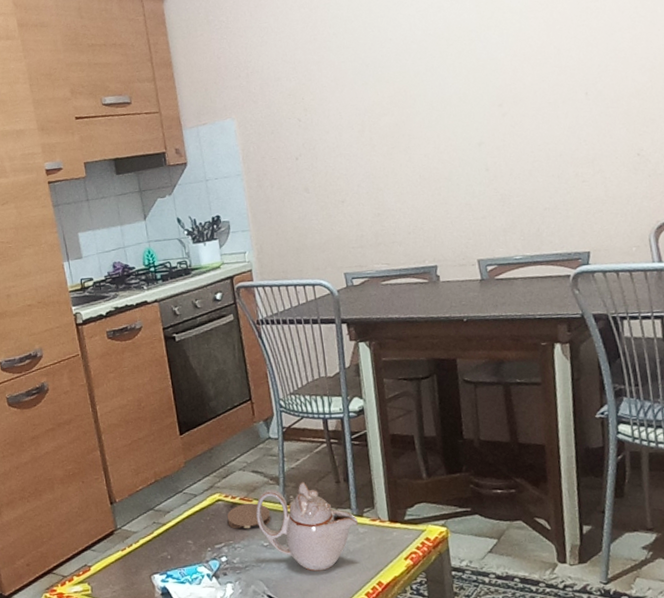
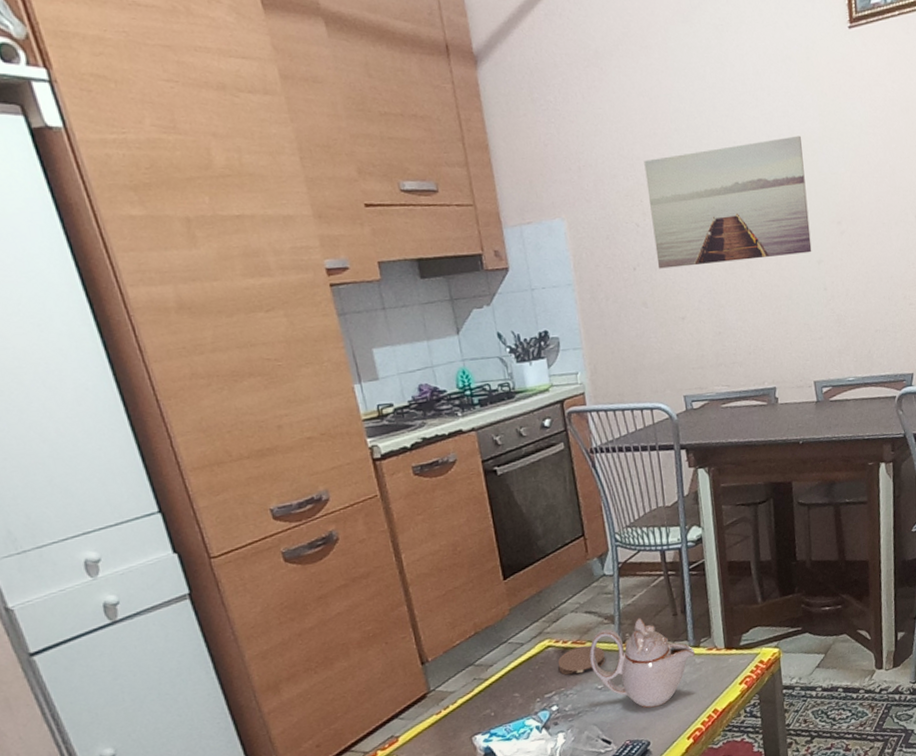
wall art: none [305,27,472,158] -> present [644,135,812,269]

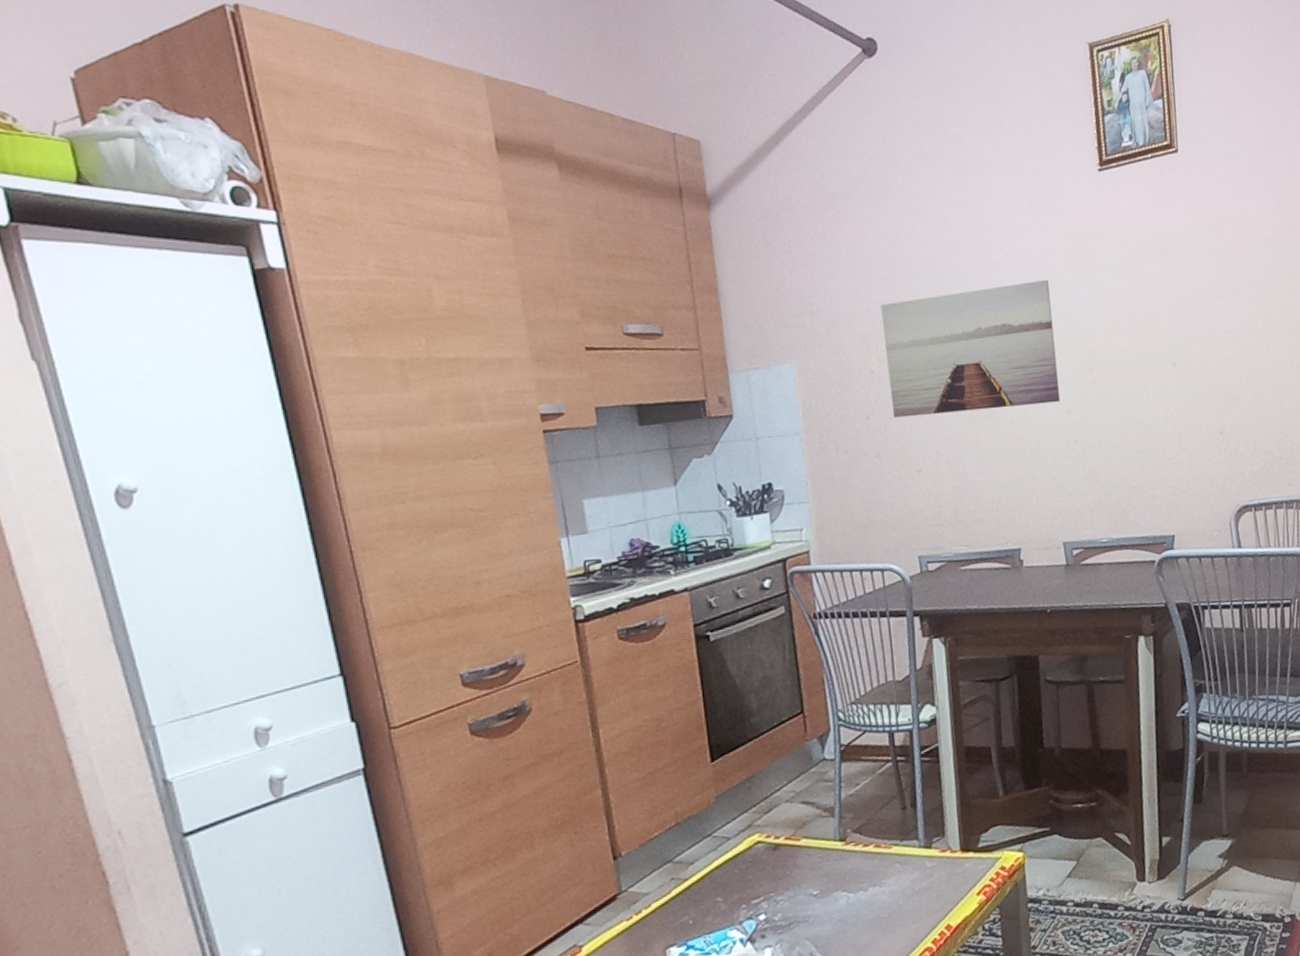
coaster: present [557,645,606,675] -> none [768,842,823,878]
teapot: present [589,617,695,708] -> none [804,810,926,921]

